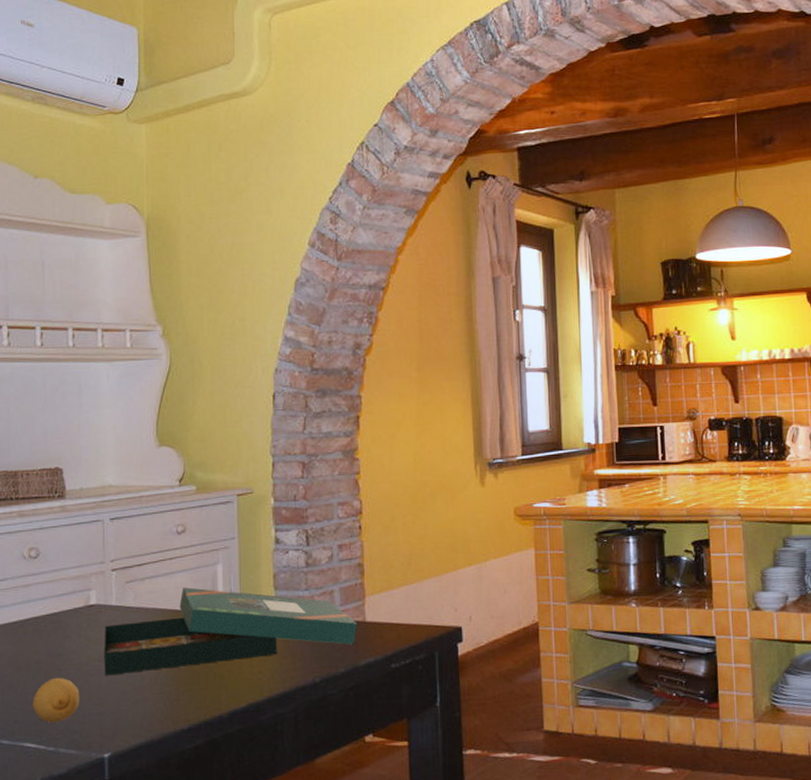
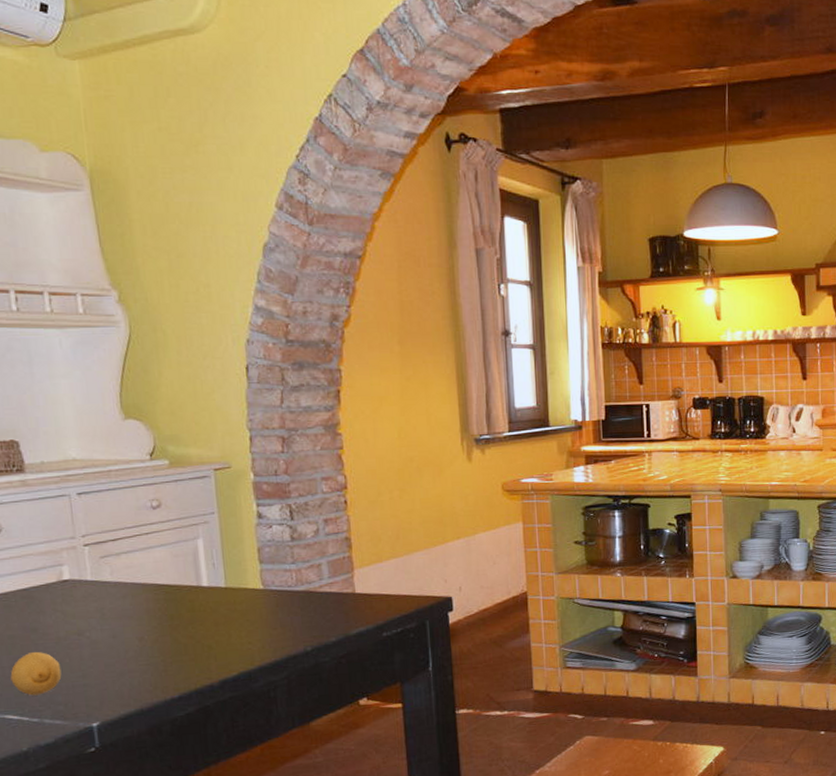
board game: present [103,587,357,676] -> none [81,562,347,649]

